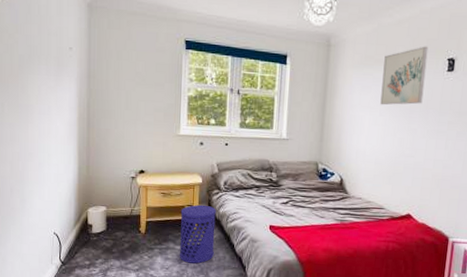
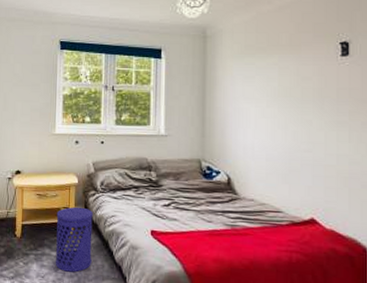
wall art: present [380,46,428,106] -> none [266,31,316,96]

